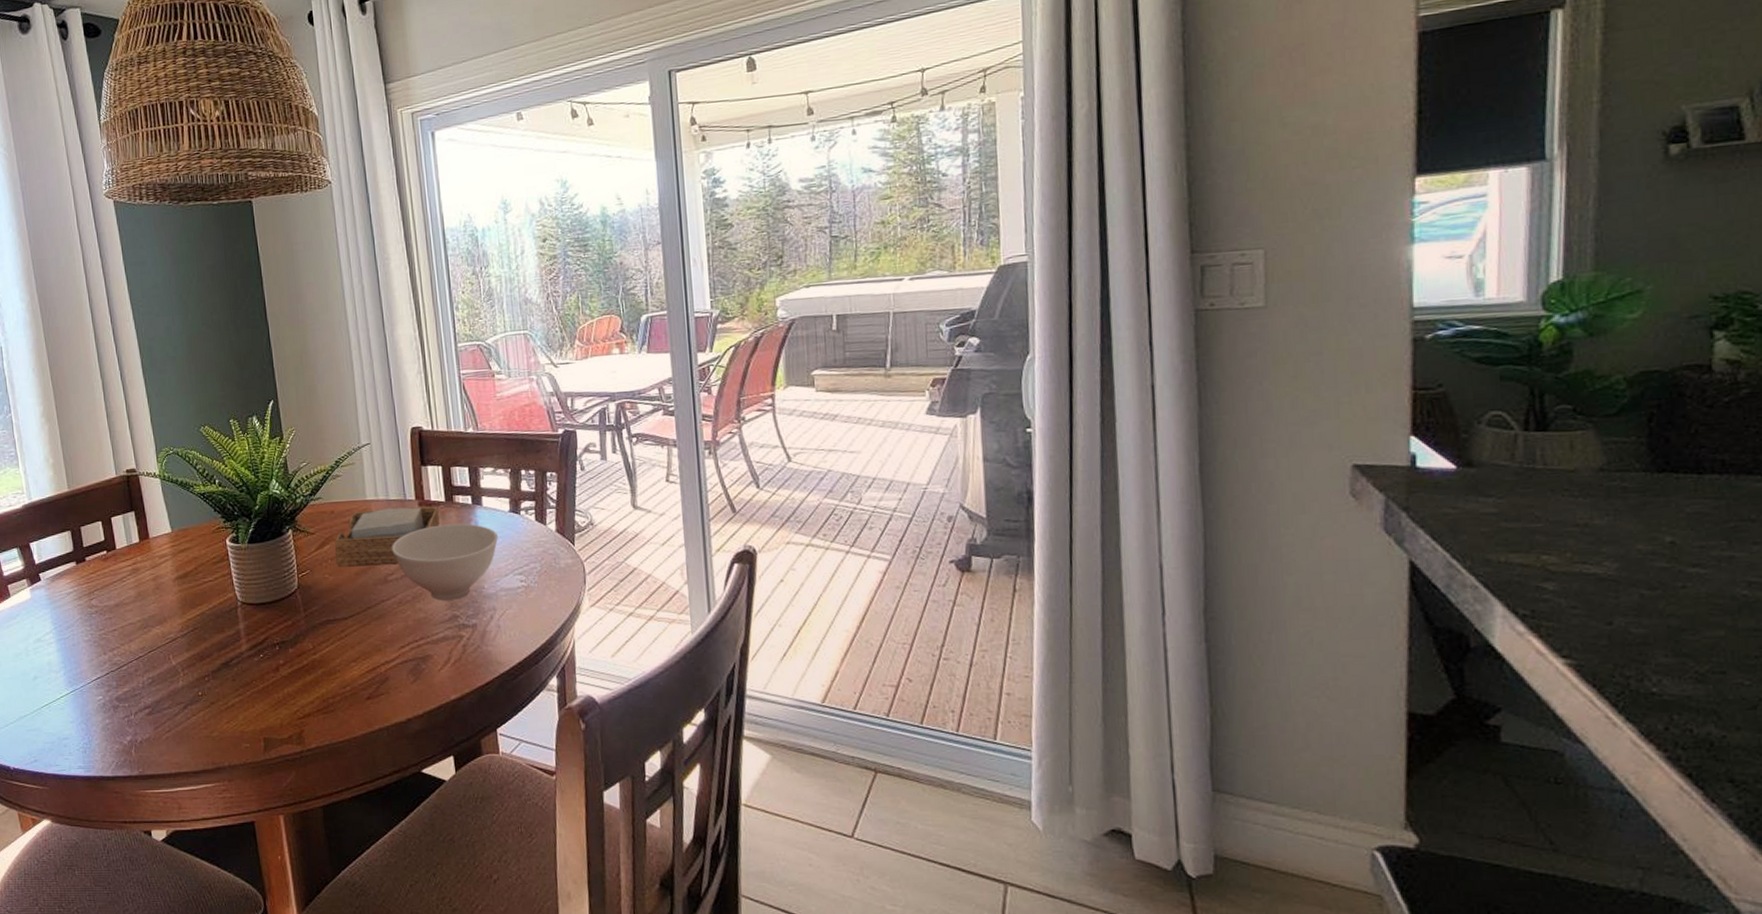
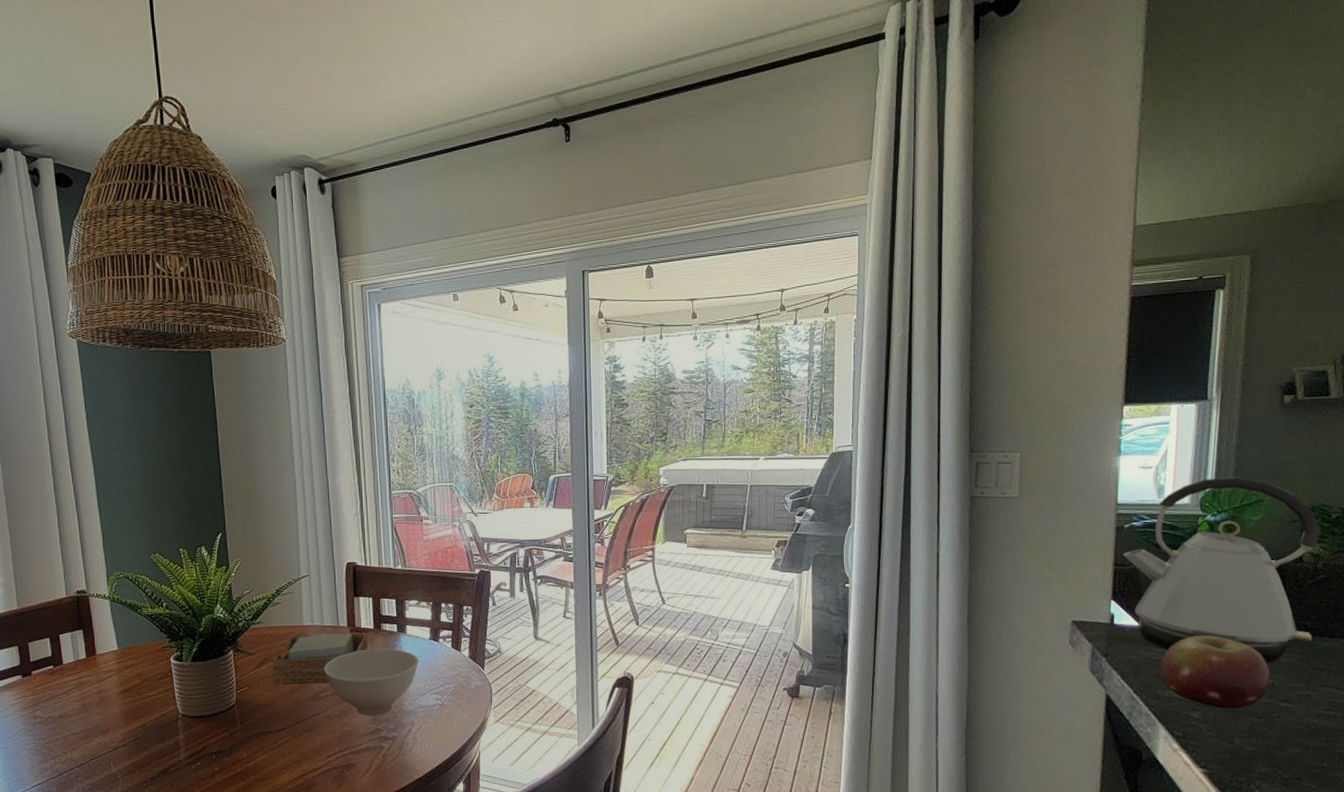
kettle: none [1424,260,1741,514] -> present [1122,476,1321,663]
fruit: none [1490,478,1668,577] -> present [1160,635,1270,709]

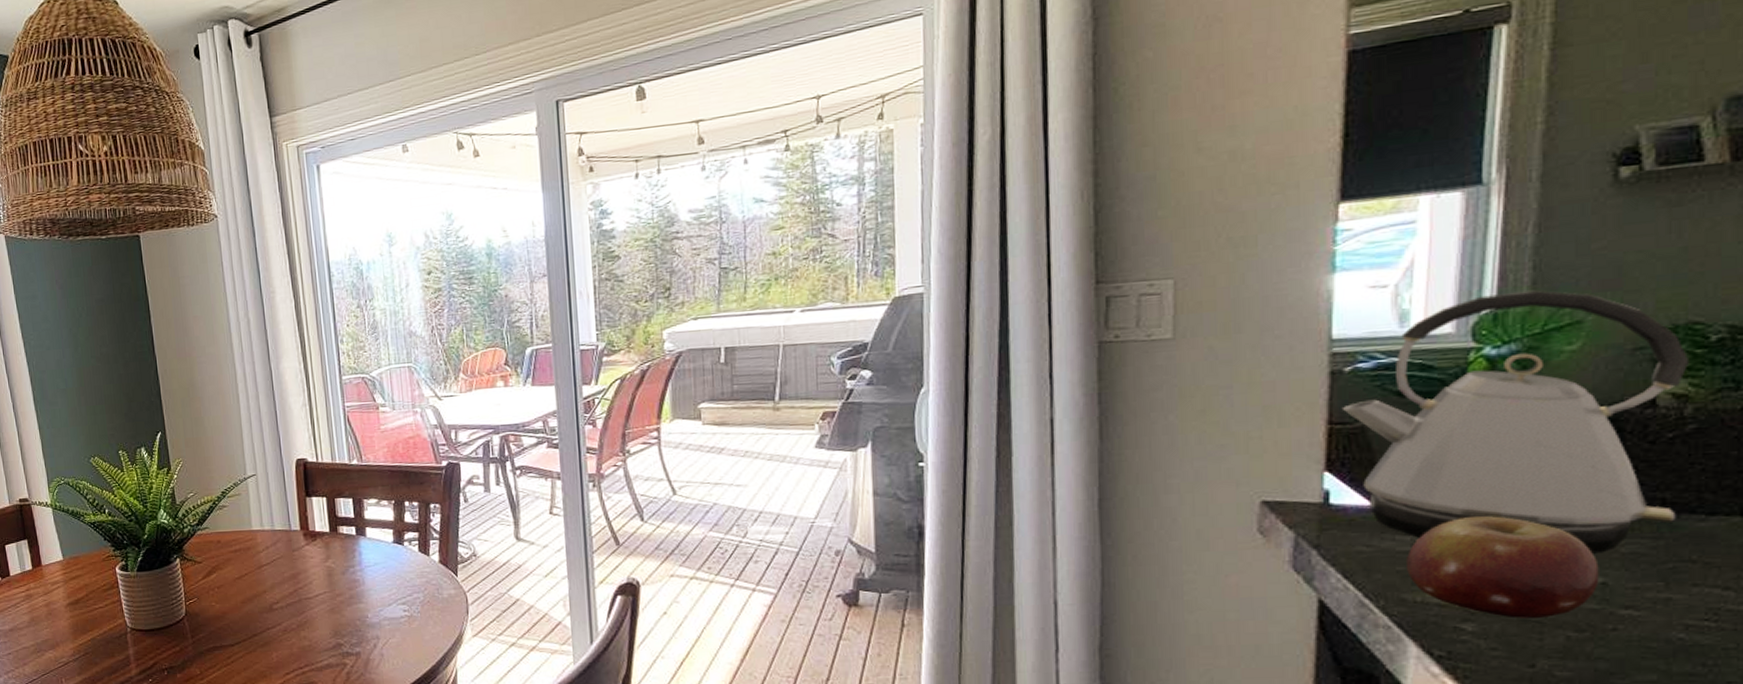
napkin holder: present [272,632,369,685] -> none [221,536,325,596]
bowl: present [324,648,419,716] -> none [277,554,383,629]

